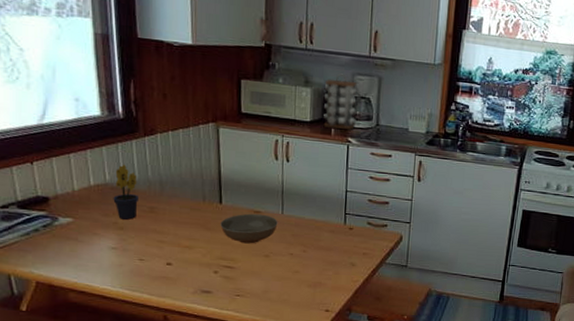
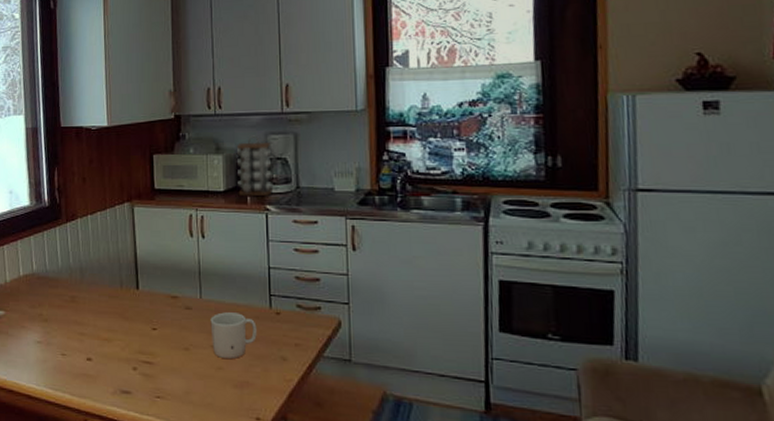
potted flower: present [113,164,138,220] -> none [39,252,61,311]
bowl: present [220,213,278,244] -> none [138,299,197,335]
mug: none [290,226,332,265] -> present [210,312,257,360]

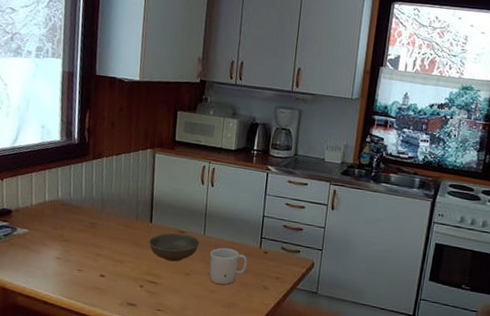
bowl: none [138,299,197,335] -> present [149,233,200,262]
spice rack: present [236,135,272,197] -> none [246,106,279,159]

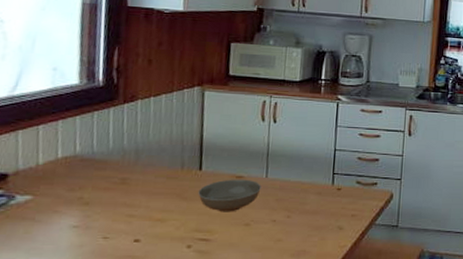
mug: present [209,247,247,285] -> none [273,190,318,232]

